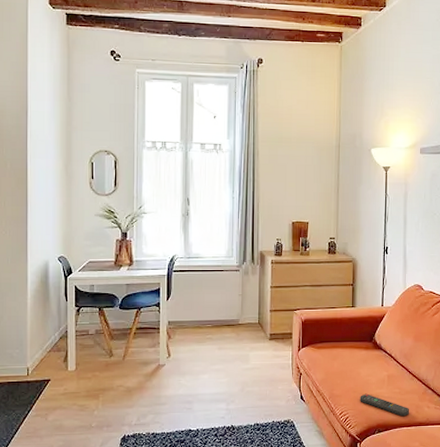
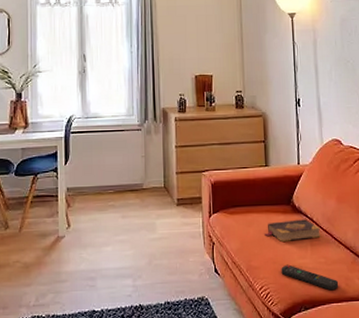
book: none [346,355,397,374] -> present [263,219,321,242]

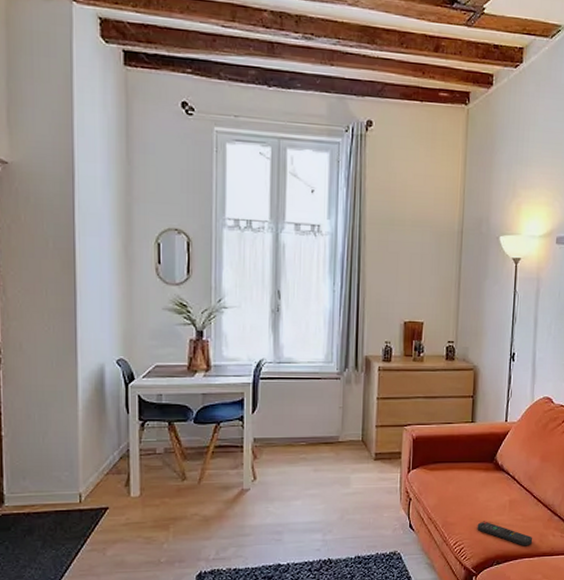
book: present [263,219,321,242] -> none [463,477,521,499]

